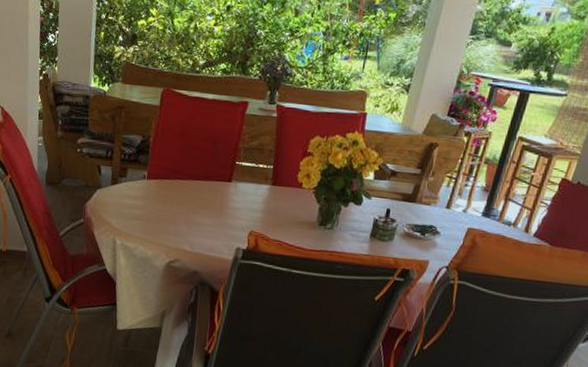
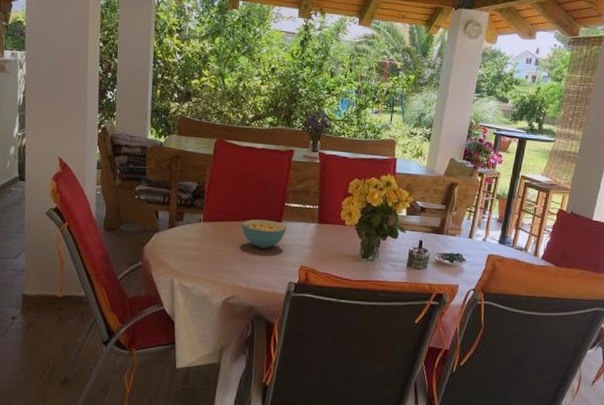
cereal bowl: none [188,178,237,211] -> present [242,219,287,248]

